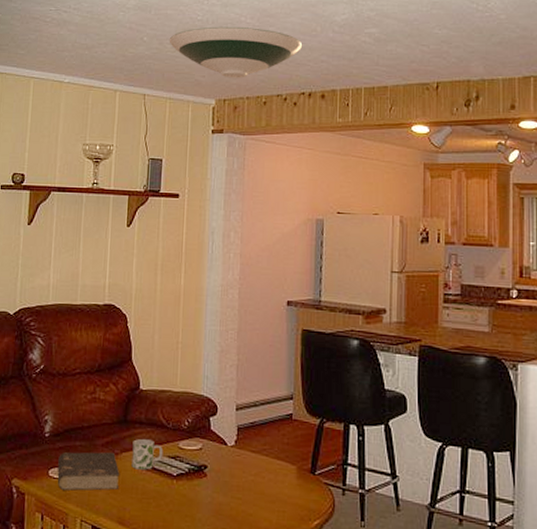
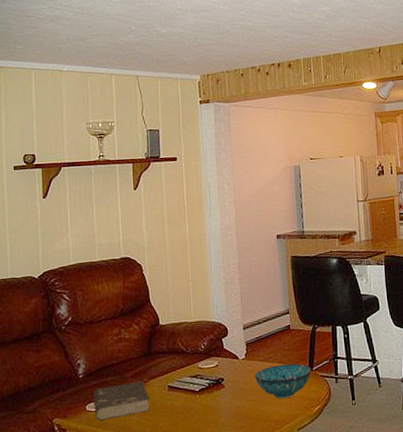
mug: present [131,439,164,470] -> none [158,365,186,392]
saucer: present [169,26,303,78] -> none [154,12,269,57]
decorative bowl: none [244,460,314,504] -> present [255,363,312,399]

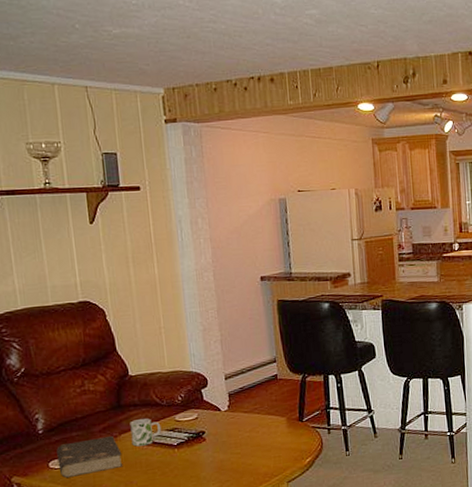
mug: none [158,365,186,392] -> present [130,418,162,447]
decorative bowl: present [255,363,312,399] -> none [239,415,302,452]

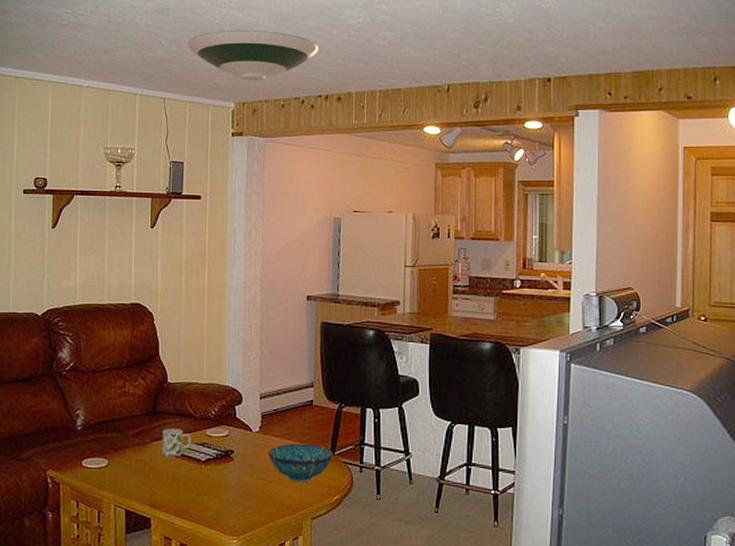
book: present [56,435,123,478] -> none [90,441,151,479]
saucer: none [104,10,246,66] -> present [187,30,319,82]
decorative bowl: none [239,415,302,452] -> present [269,443,333,483]

